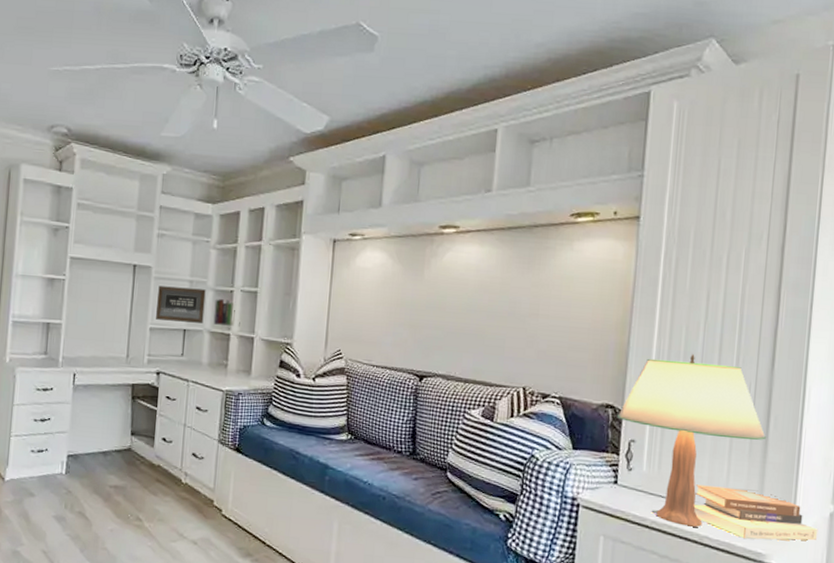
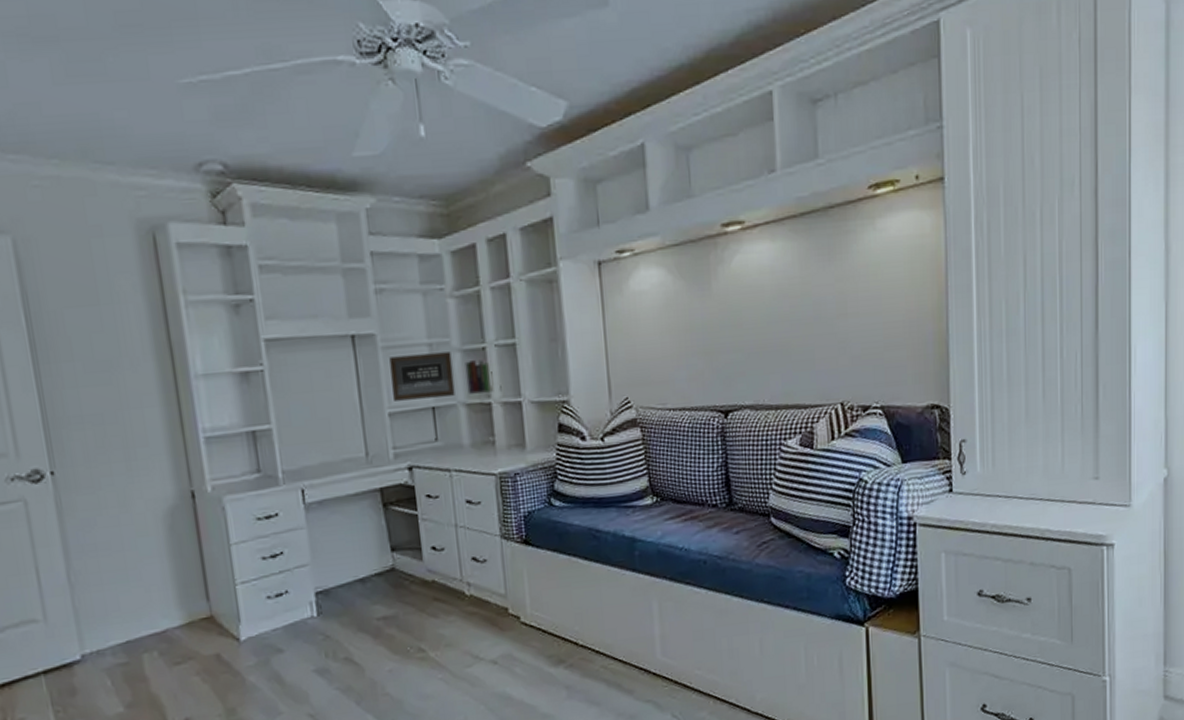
table lamp: present [616,354,767,527] -> none [943,330,1098,524]
books: present [694,484,818,541] -> none [1032,469,1154,524]

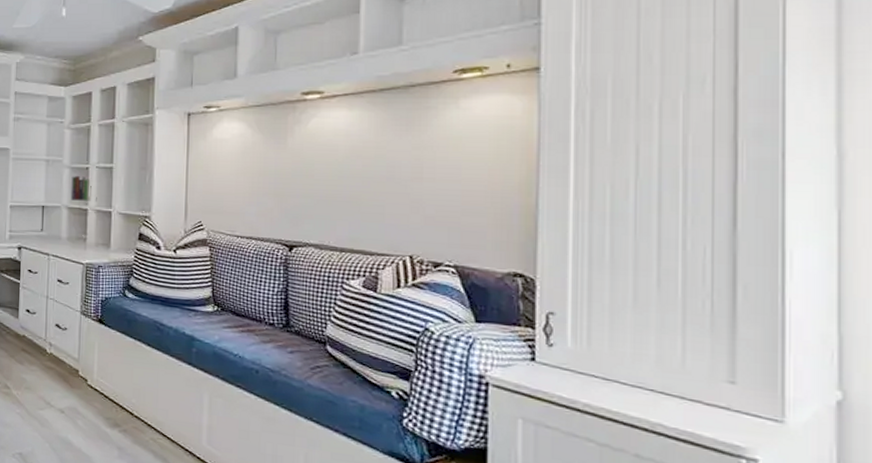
picture frame: present [389,351,455,401] -> none [15,166,62,200]

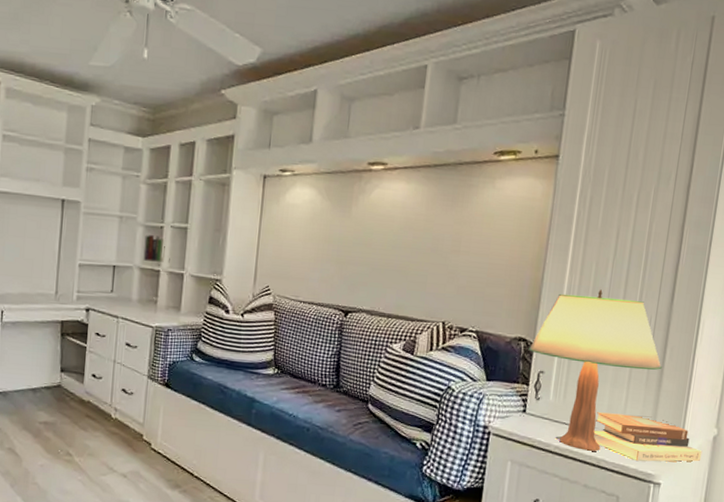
table lamp: none [528,215,735,413] -> present [528,289,663,451]
books: none [640,363,821,434] -> present [594,412,703,462]

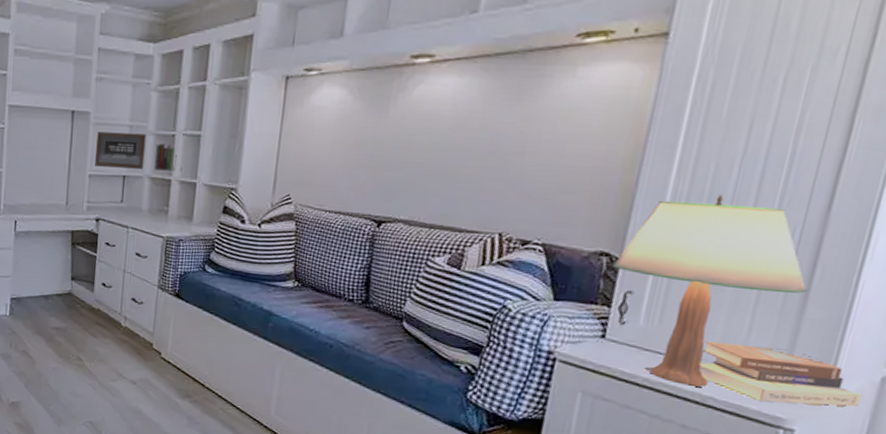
picture frame: none [85,221,136,260] -> present [95,131,146,169]

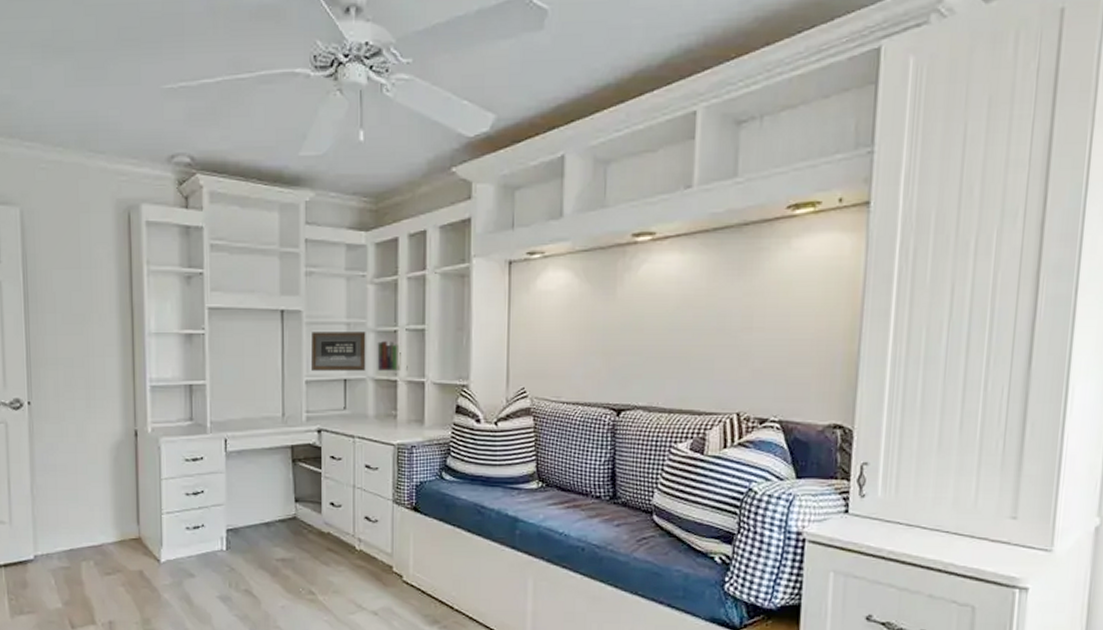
table lamp: present [612,195,809,387] -> none [846,359,1022,554]
books: present [699,341,863,408] -> none [937,507,1082,564]

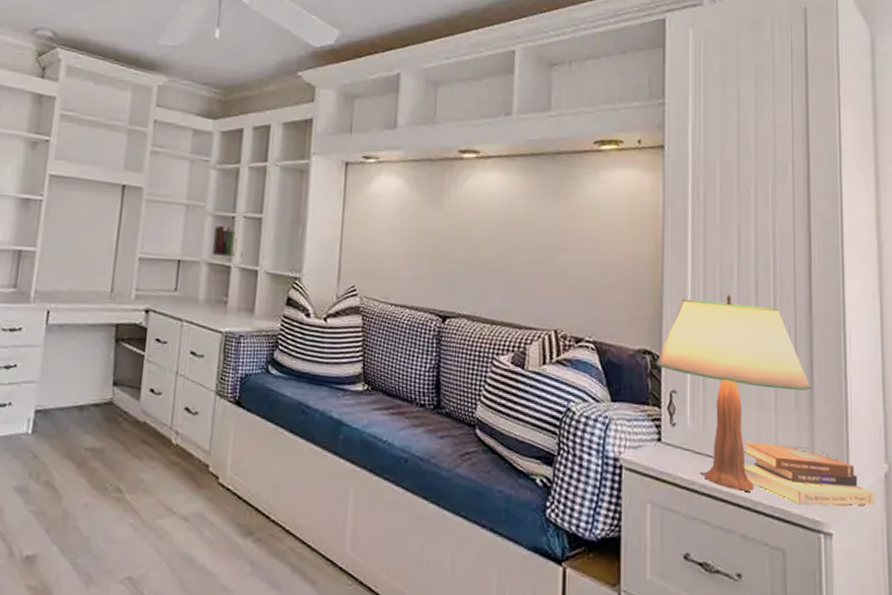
picture frame: present [312,331,366,371] -> none [146,209,204,254]
table lamp: none [846,359,1022,554] -> present [655,294,812,492]
books: none [937,507,1082,564] -> present [744,442,875,506]

